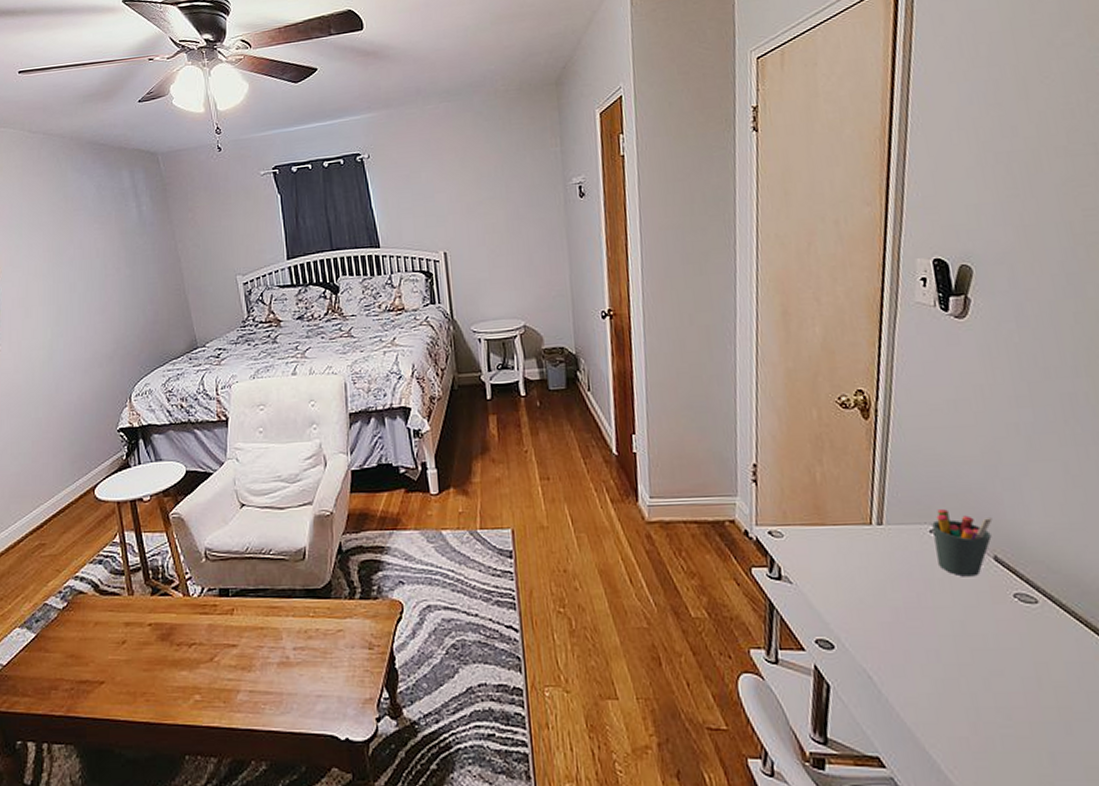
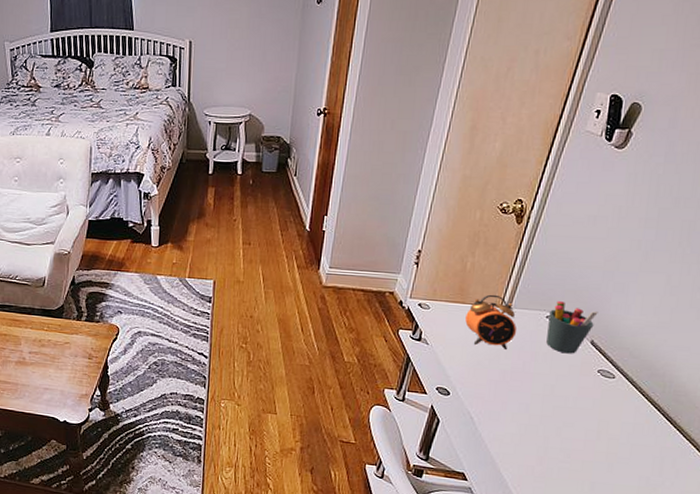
alarm clock: none [829,509,899,581] -> present [465,294,517,351]

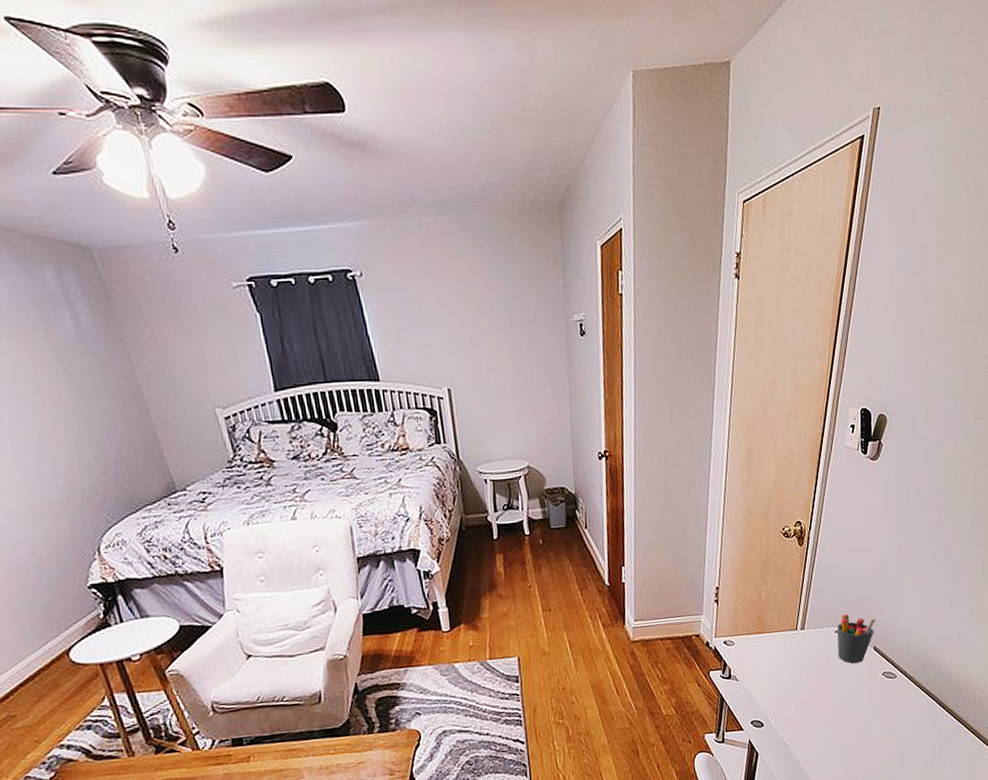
alarm clock: present [465,294,517,351] -> none [767,618,813,673]

